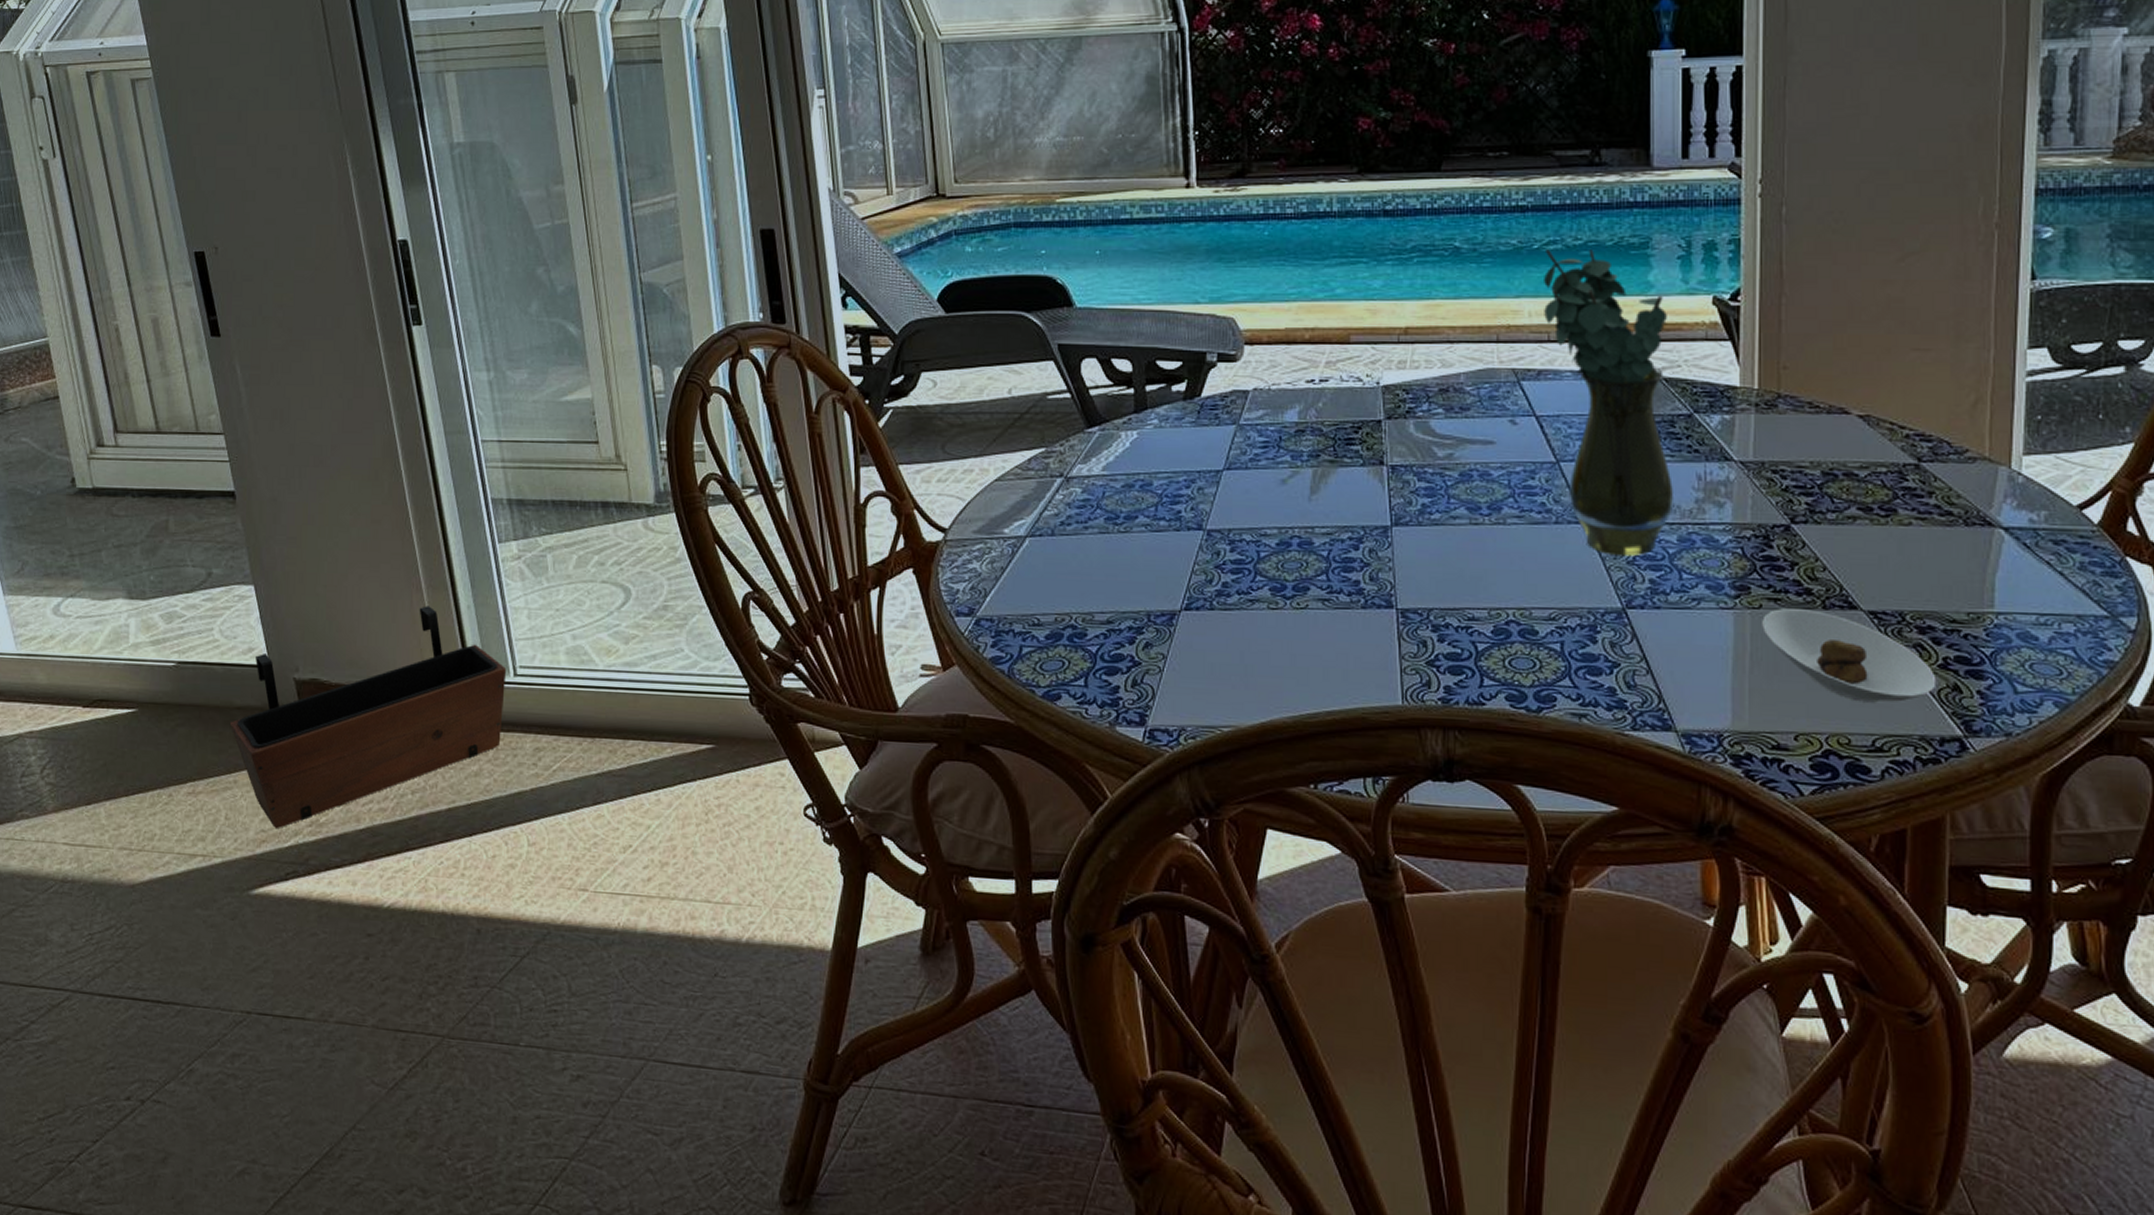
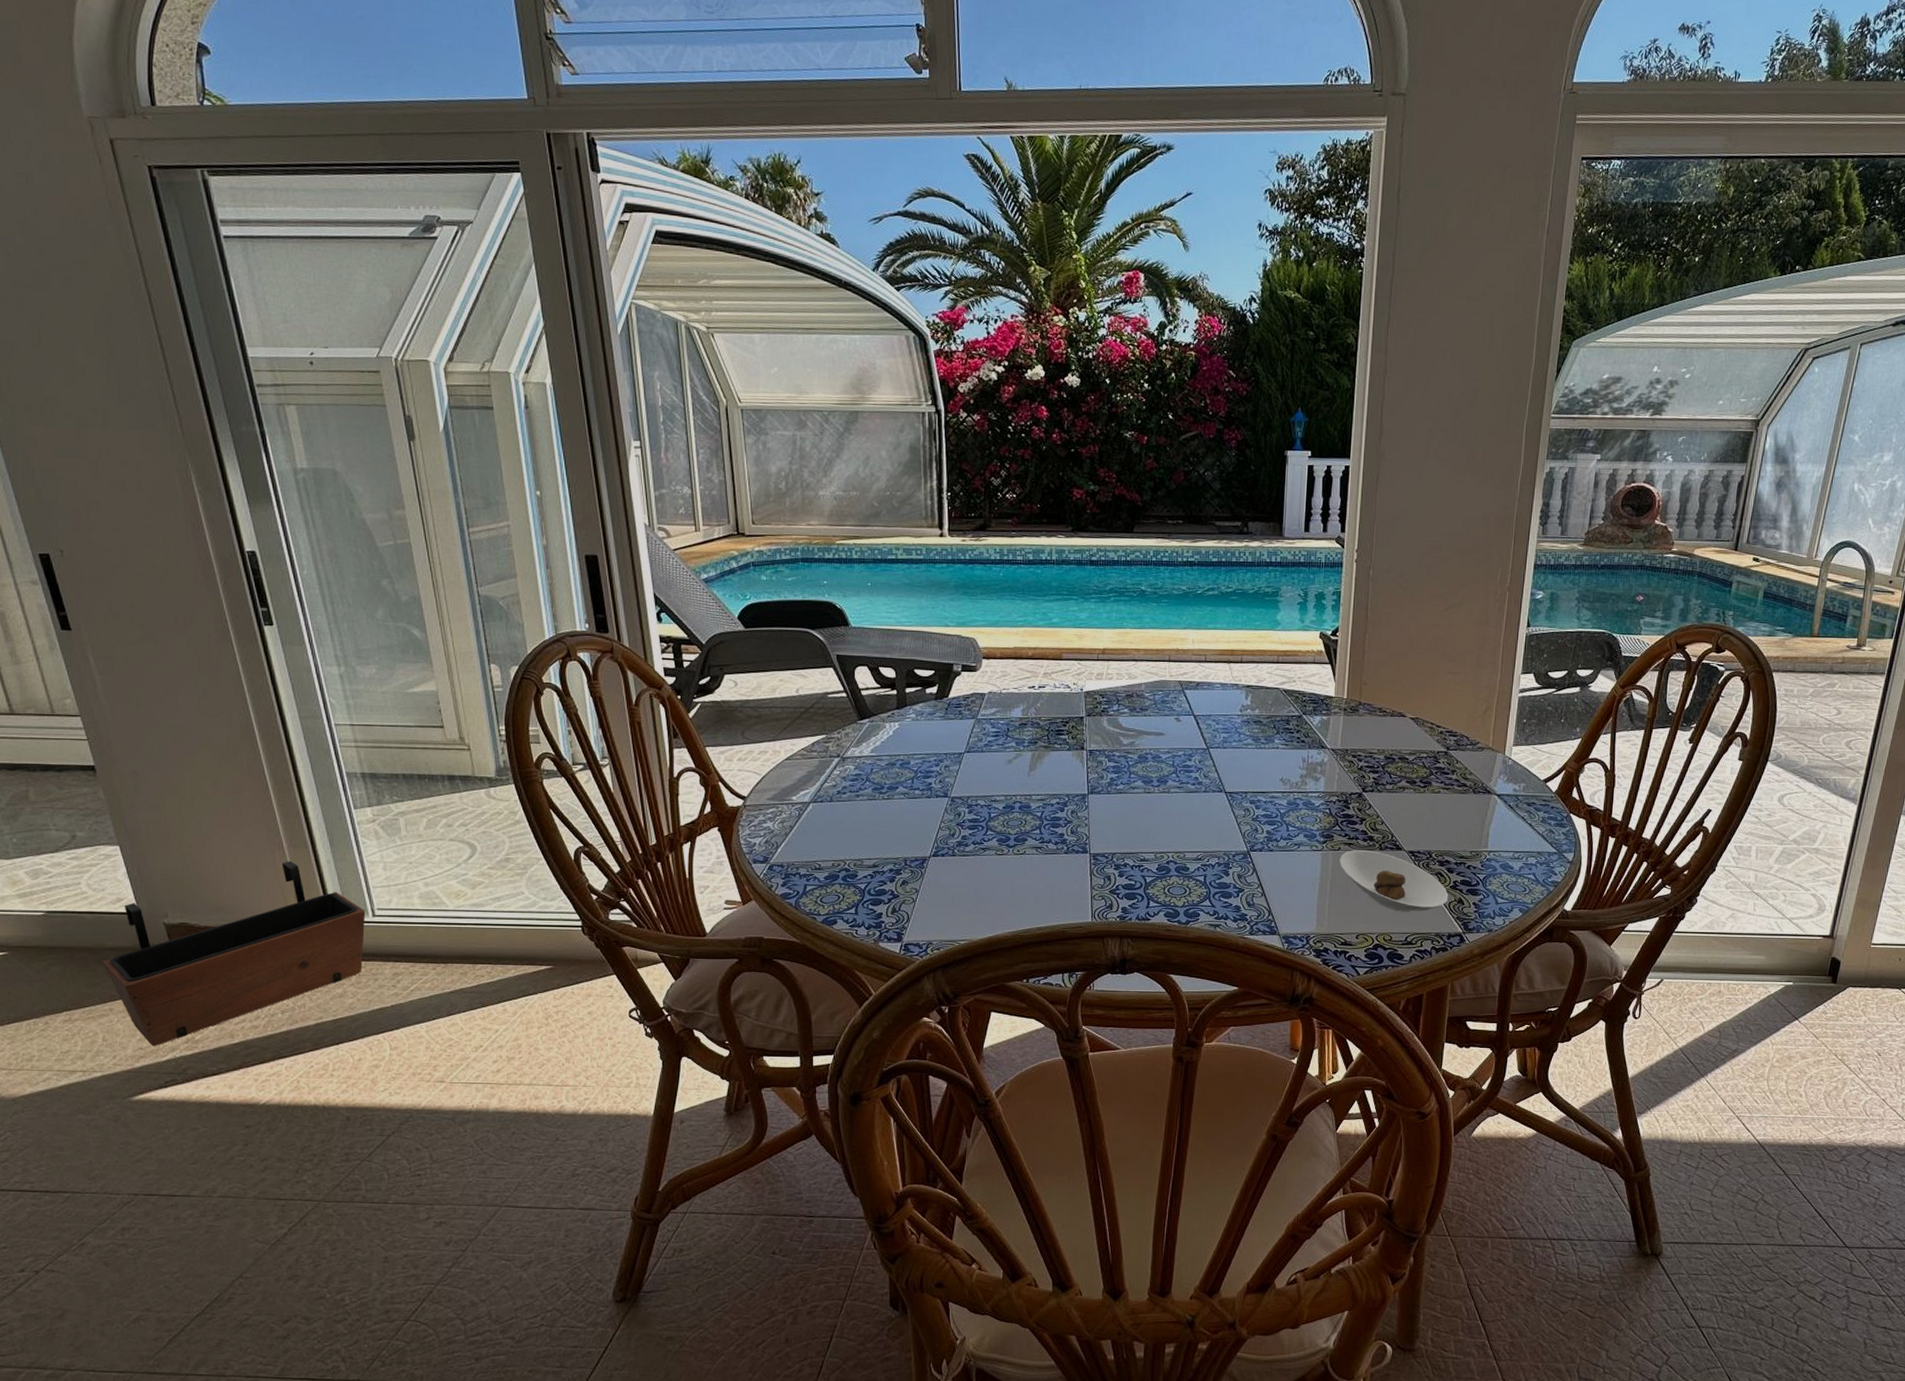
vase: present [1544,249,1673,557] -> none [1203,594,1288,815]

